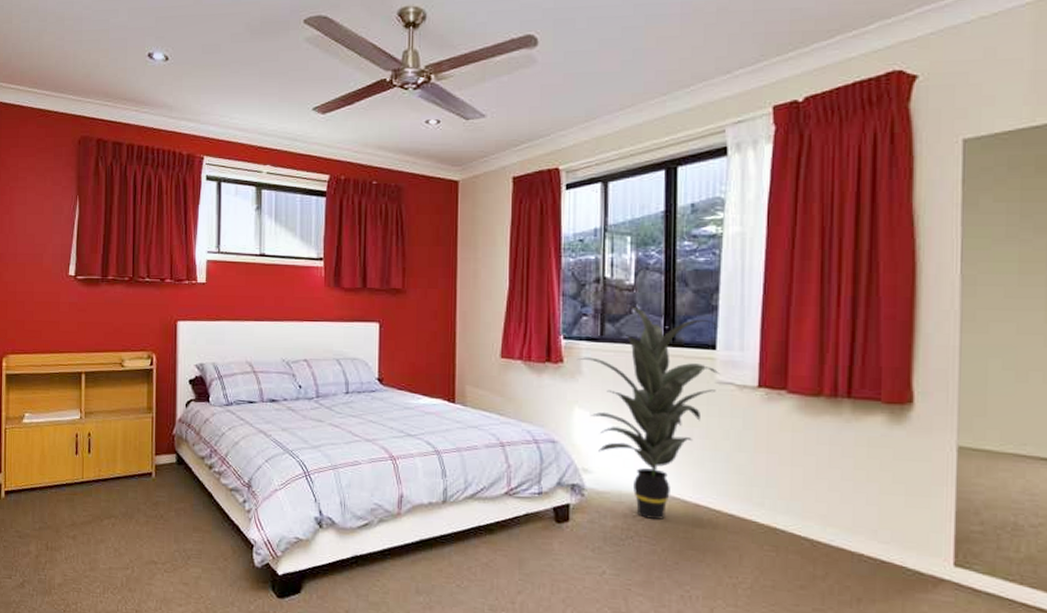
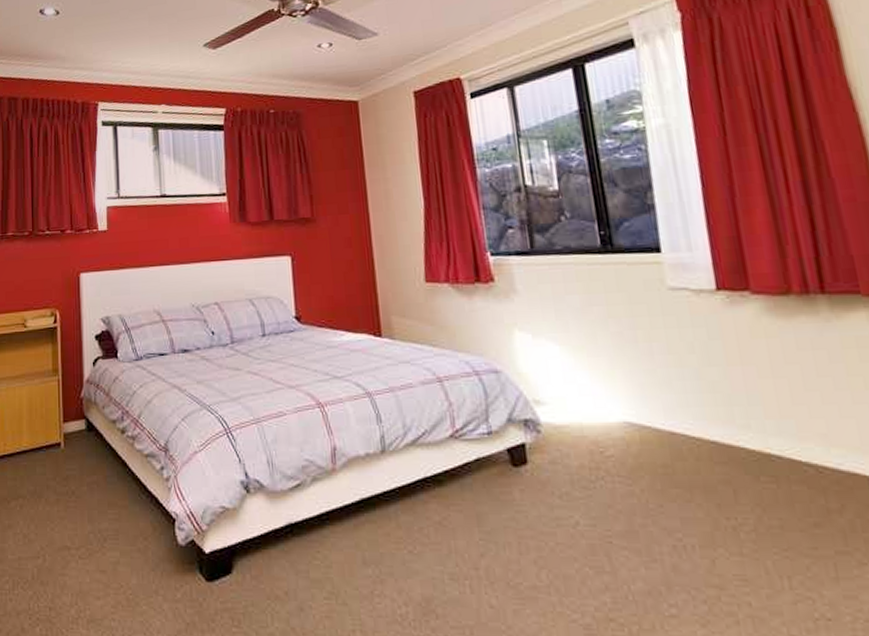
indoor plant: present [578,306,719,520] -> none [510,213,670,454]

